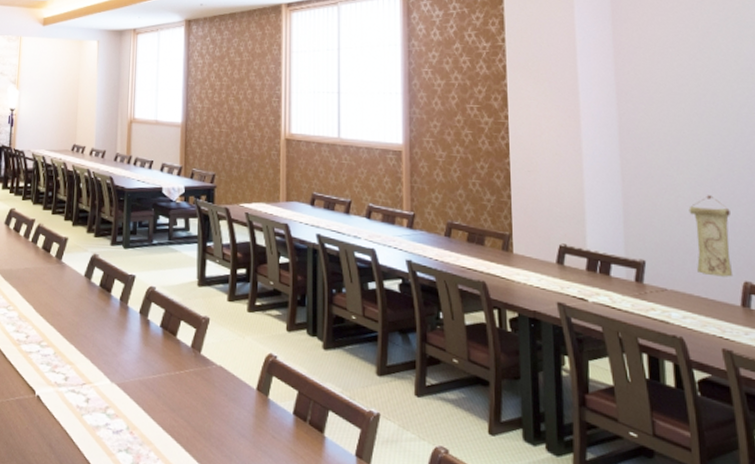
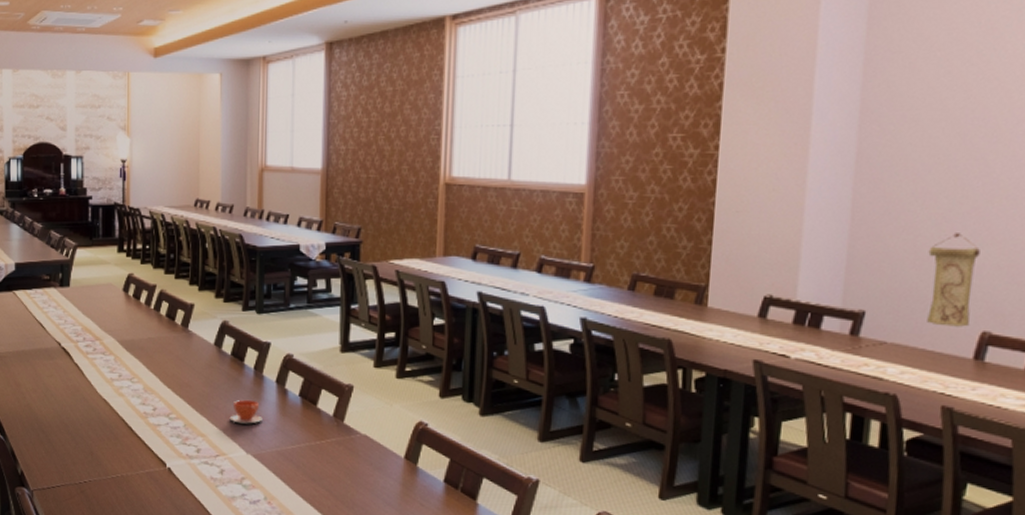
teacup: none [96,329,127,353] -> present [229,399,263,424]

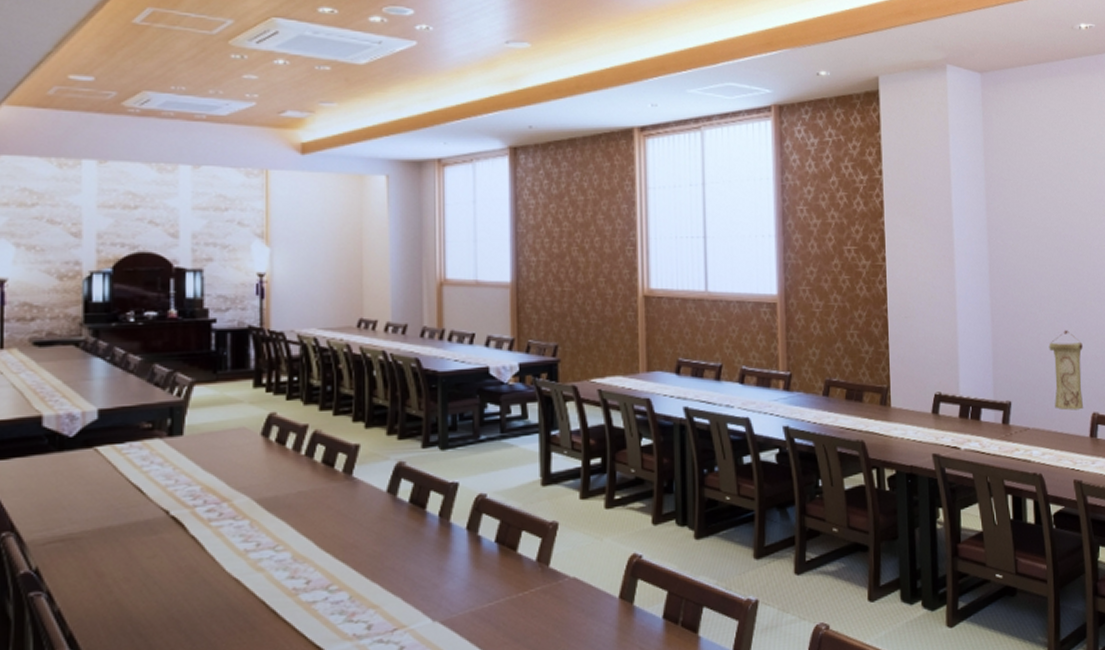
teacup: present [229,399,263,424] -> none [409,554,452,585]

